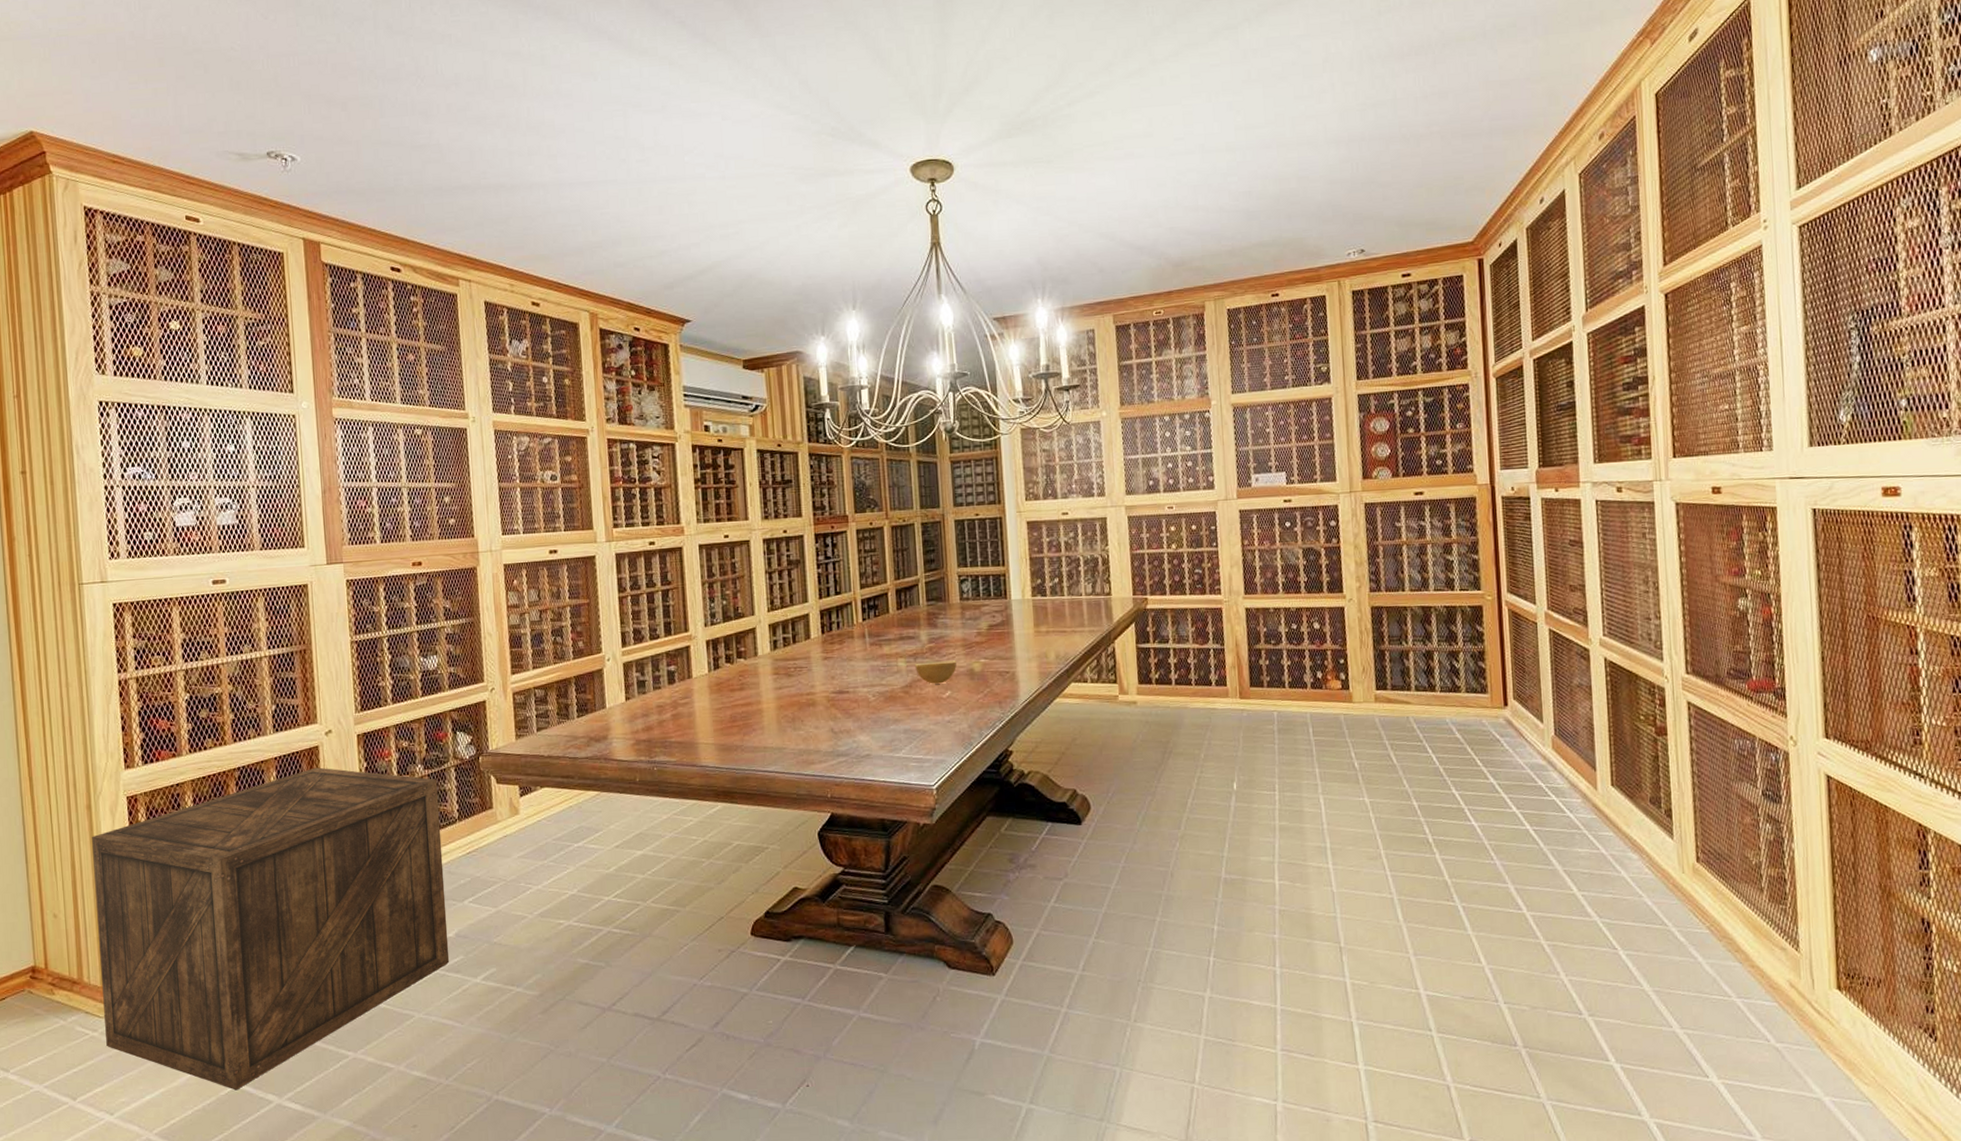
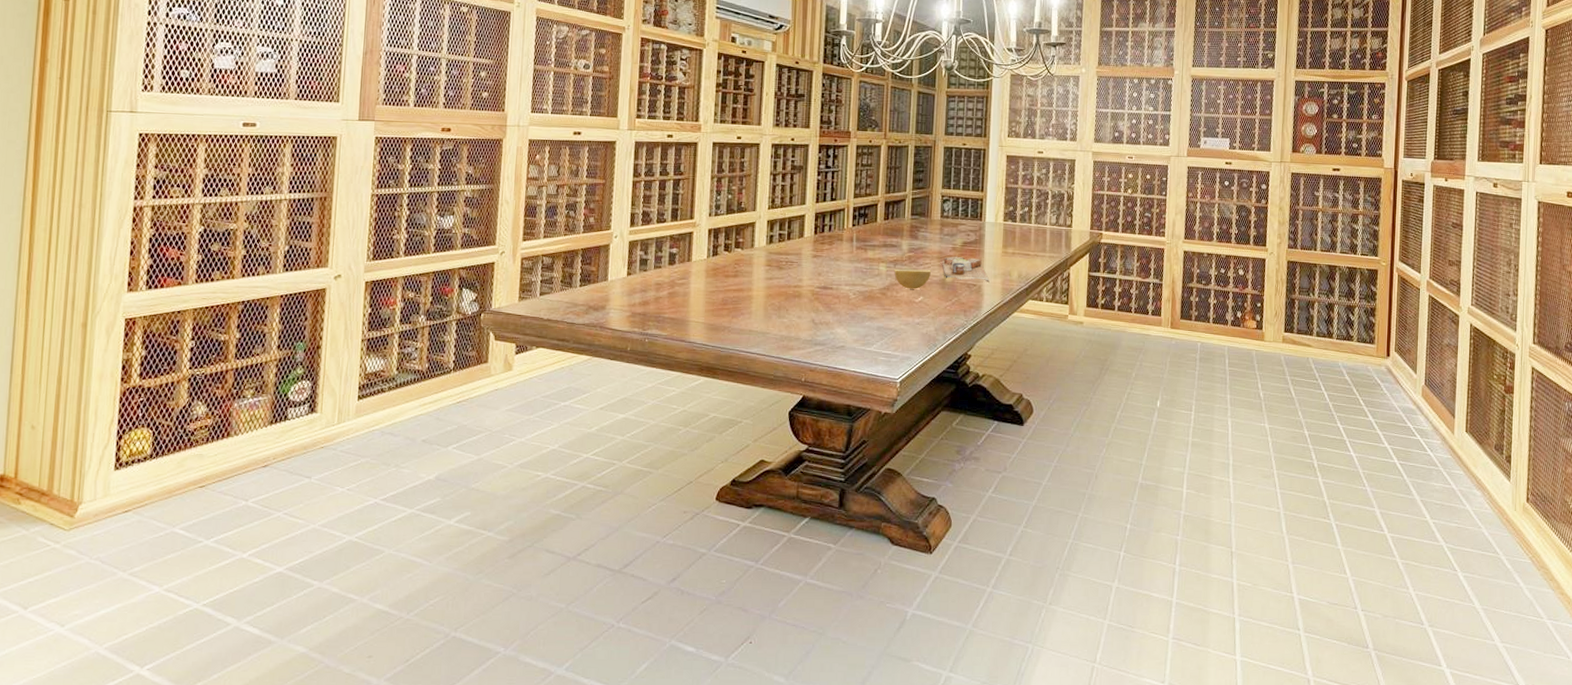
wooden crate: present [92,767,450,1091] -> none [67,308,438,611]
cutting board: none [968,641,1024,668] -> present [942,256,990,282]

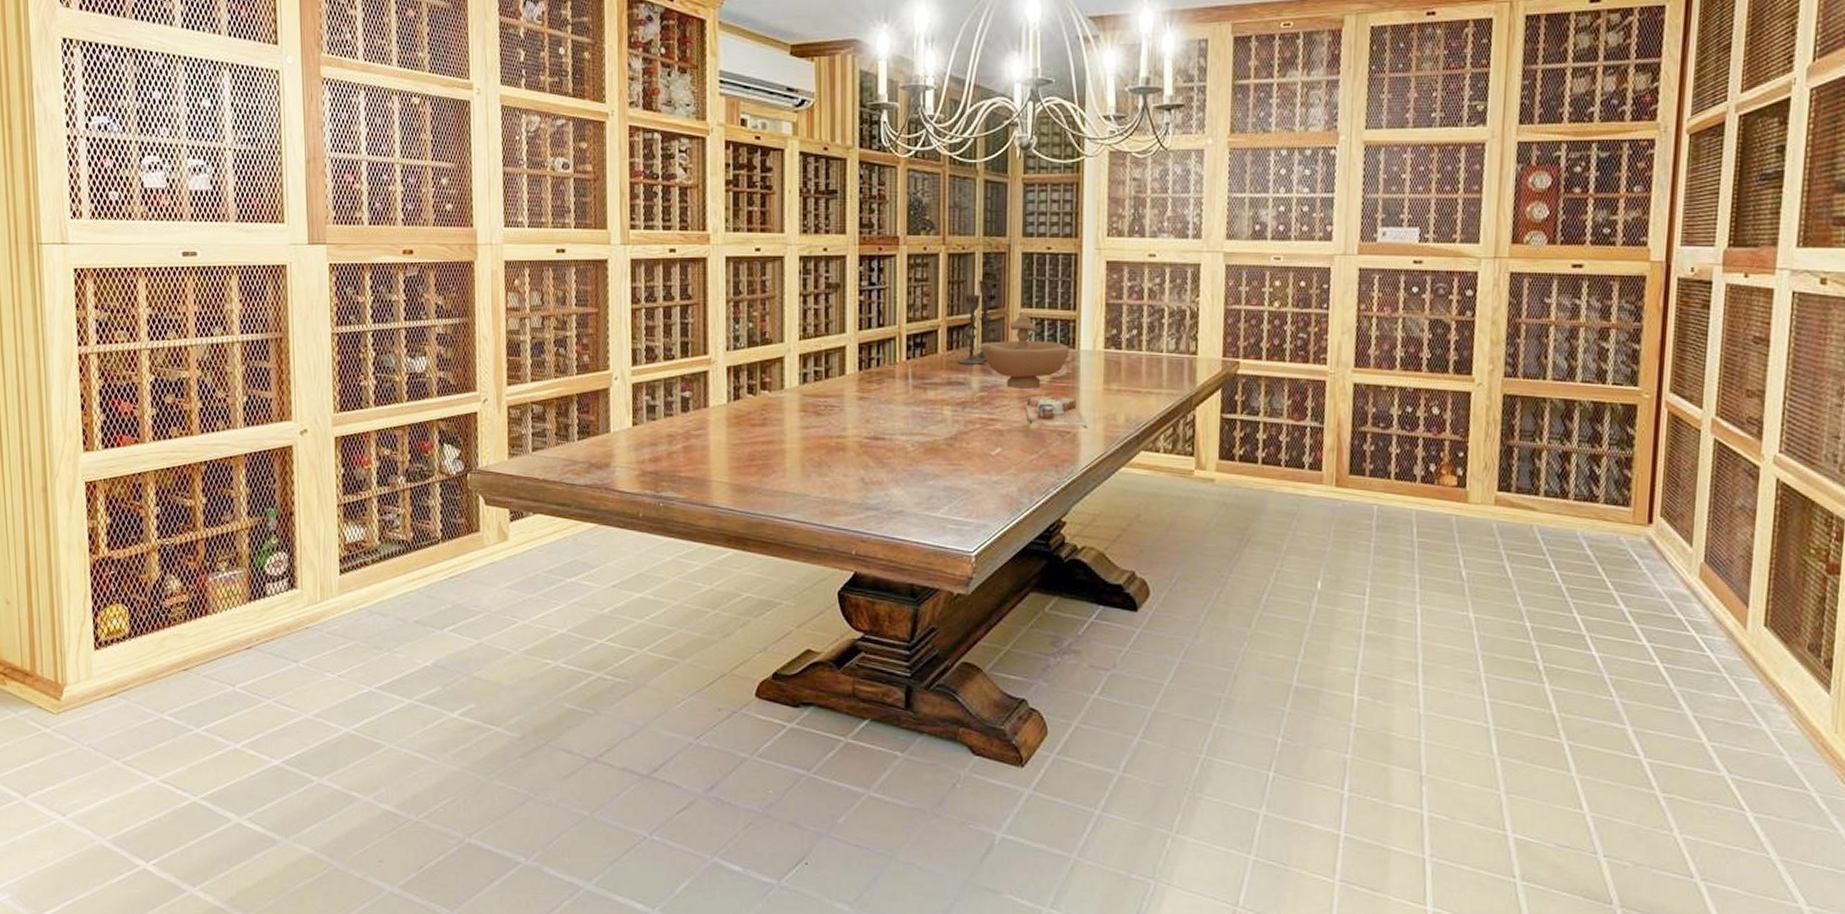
candlestick: none [892,167,923,232] -> present [958,280,995,365]
cheese: present [894,269,931,289] -> none [963,413,1010,439]
decorative bowl: none [910,193,977,252] -> present [981,314,1069,390]

